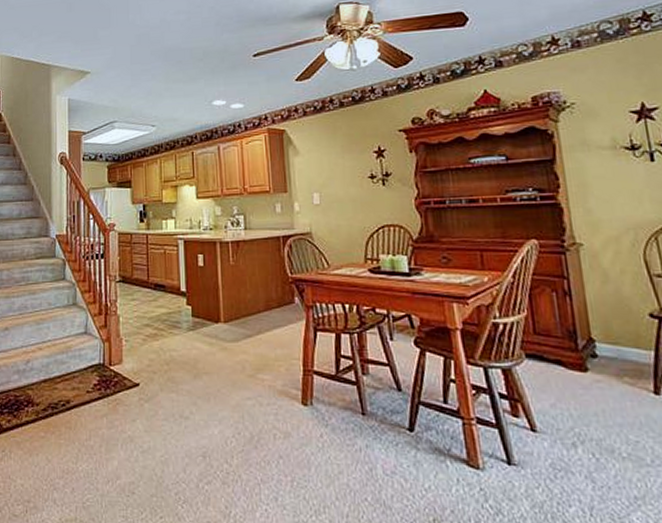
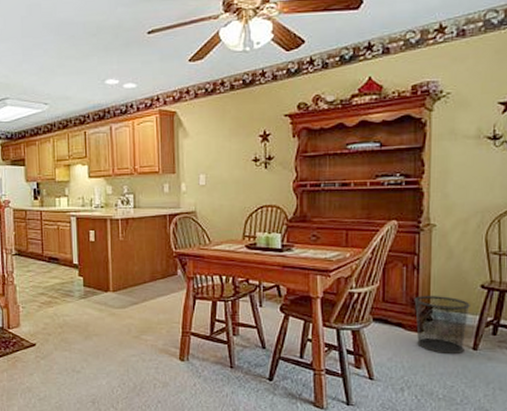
trash can: none [571,327,644,399] -> present [414,296,470,353]

